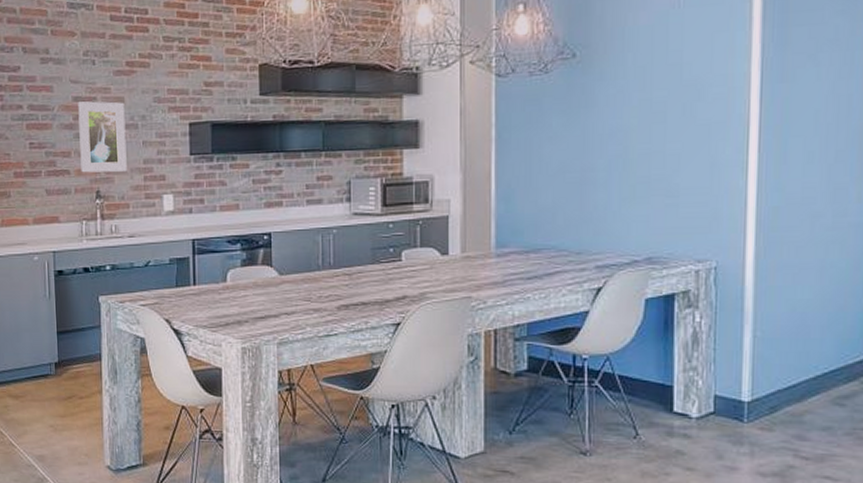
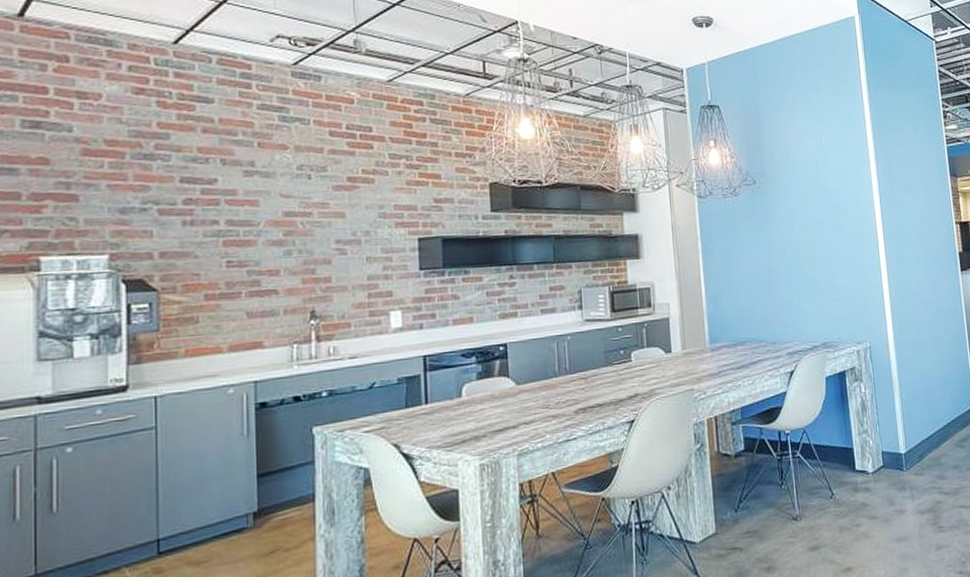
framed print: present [78,101,127,173] -> none [290,216,348,292]

